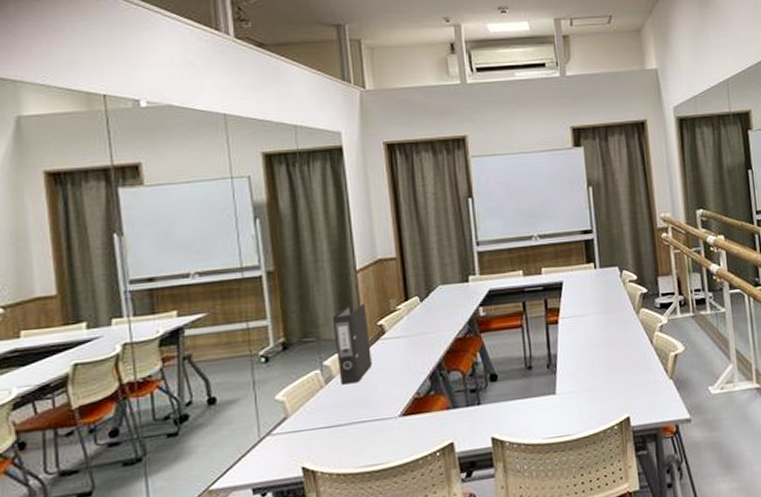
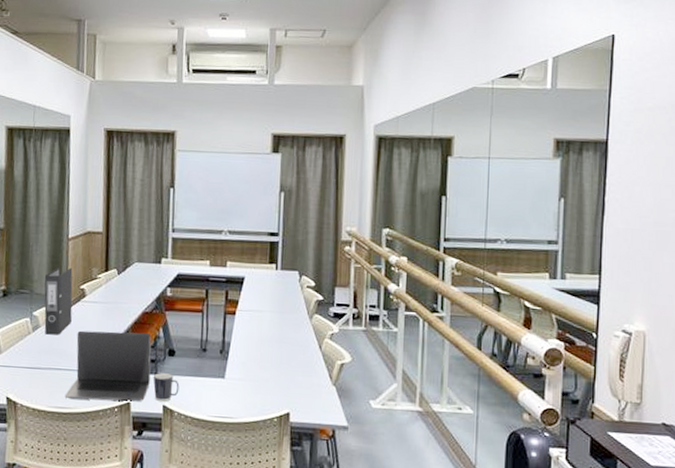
laptop computer: none [374,360,473,454] -> present [64,330,152,402]
mug: none [476,400,508,434] -> present [153,372,180,402]

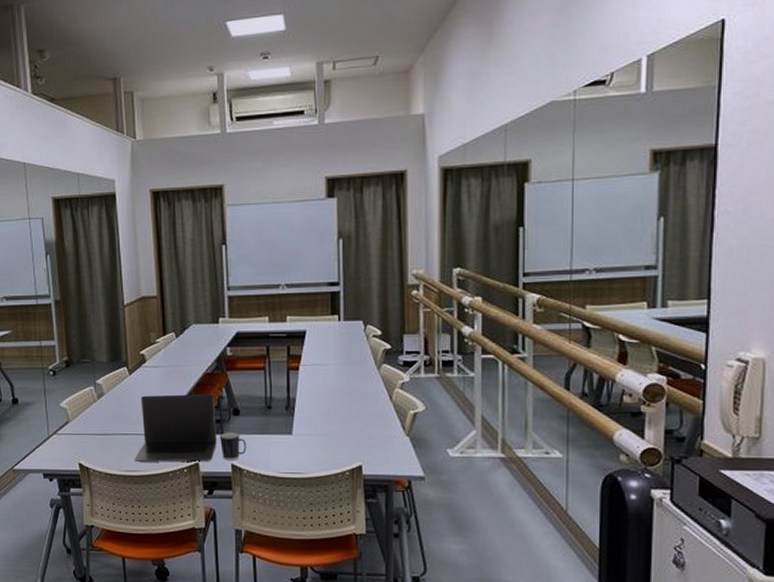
binder: present [44,267,73,335] -> none [105,334,134,401]

